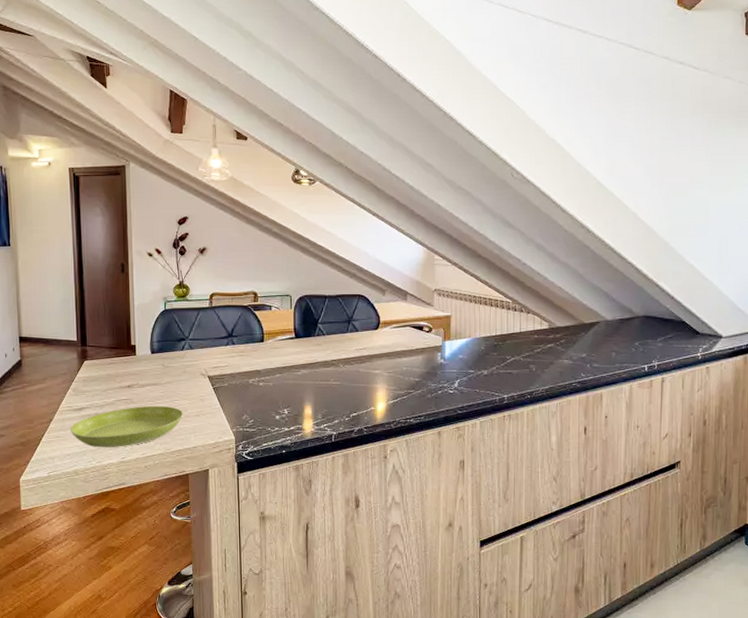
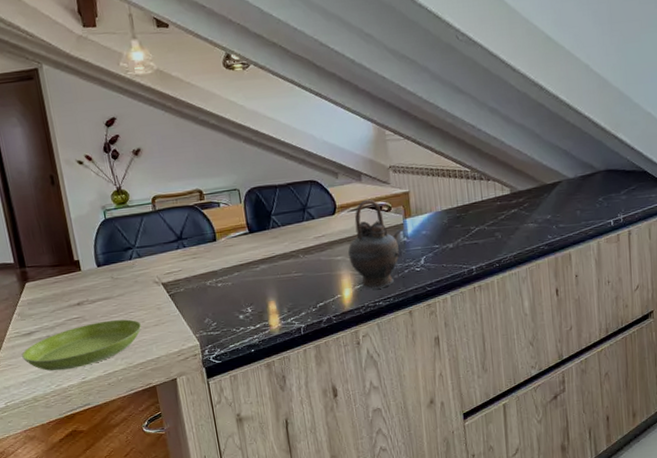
teapot: none [386,318,438,406] -> present [348,199,401,290]

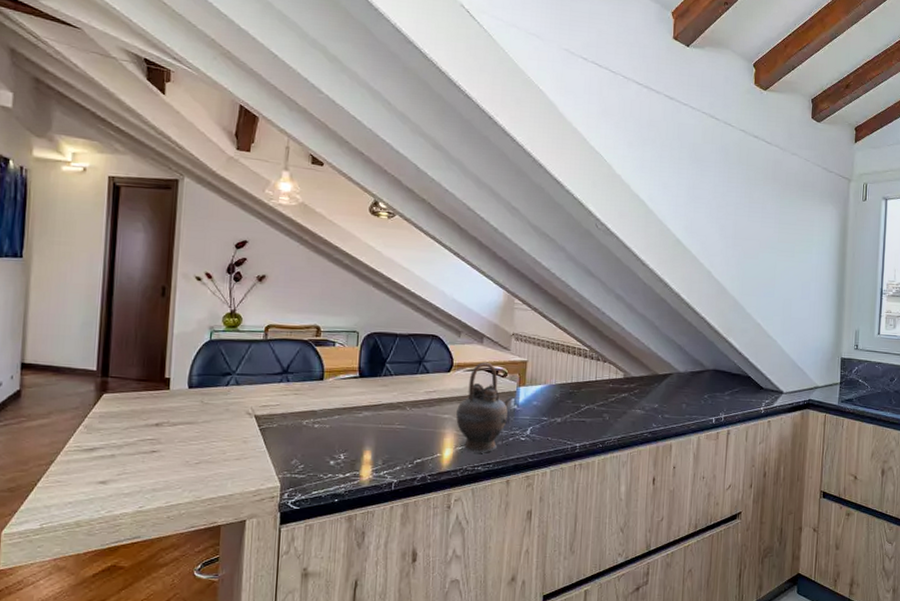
saucer: present [22,319,142,371] -> none [76,447,222,495]

